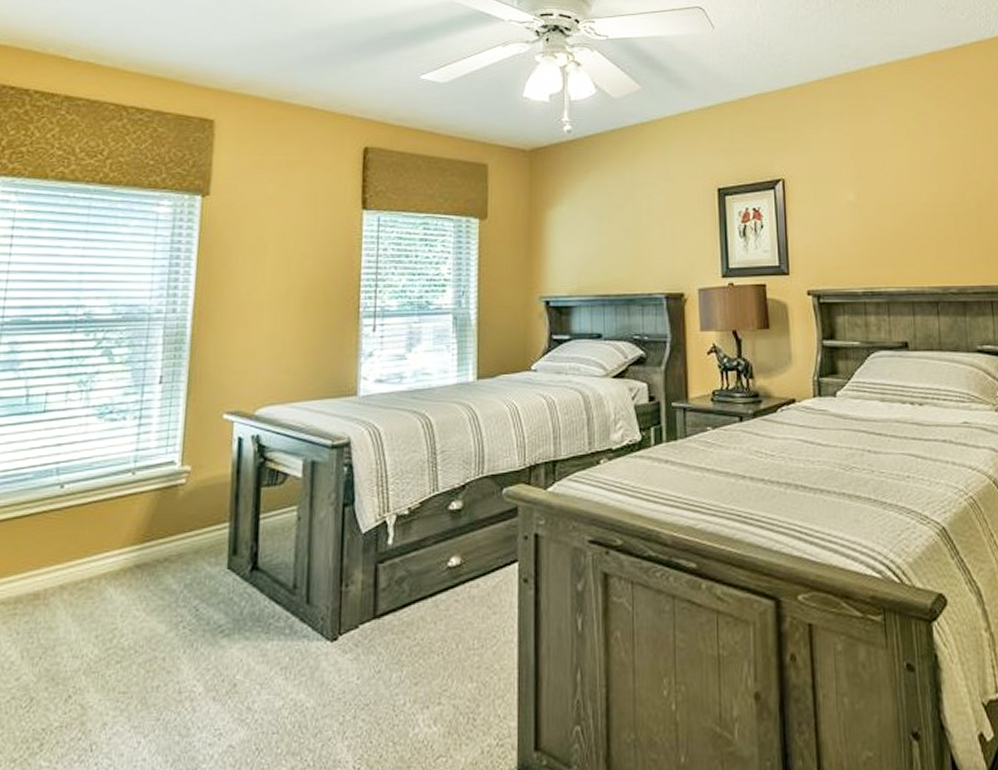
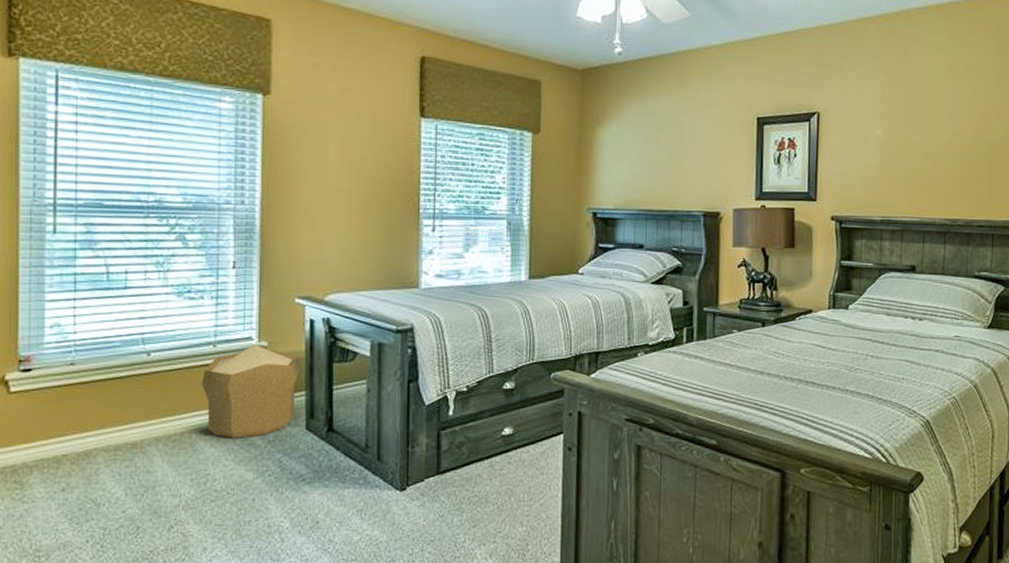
pouf: none [116,469,226,583] -> present [202,344,301,438]

